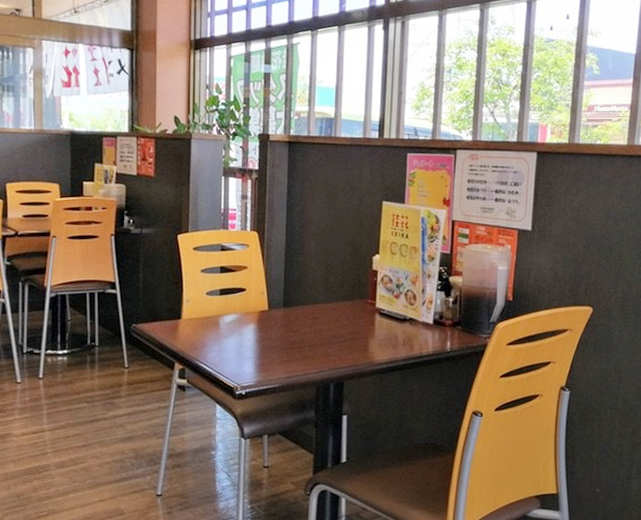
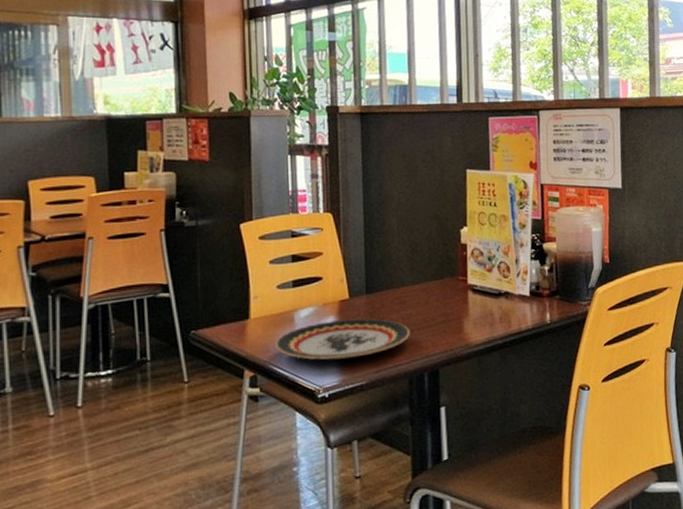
plate: none [202,328,320,363] -> present [275,318,410,360]

